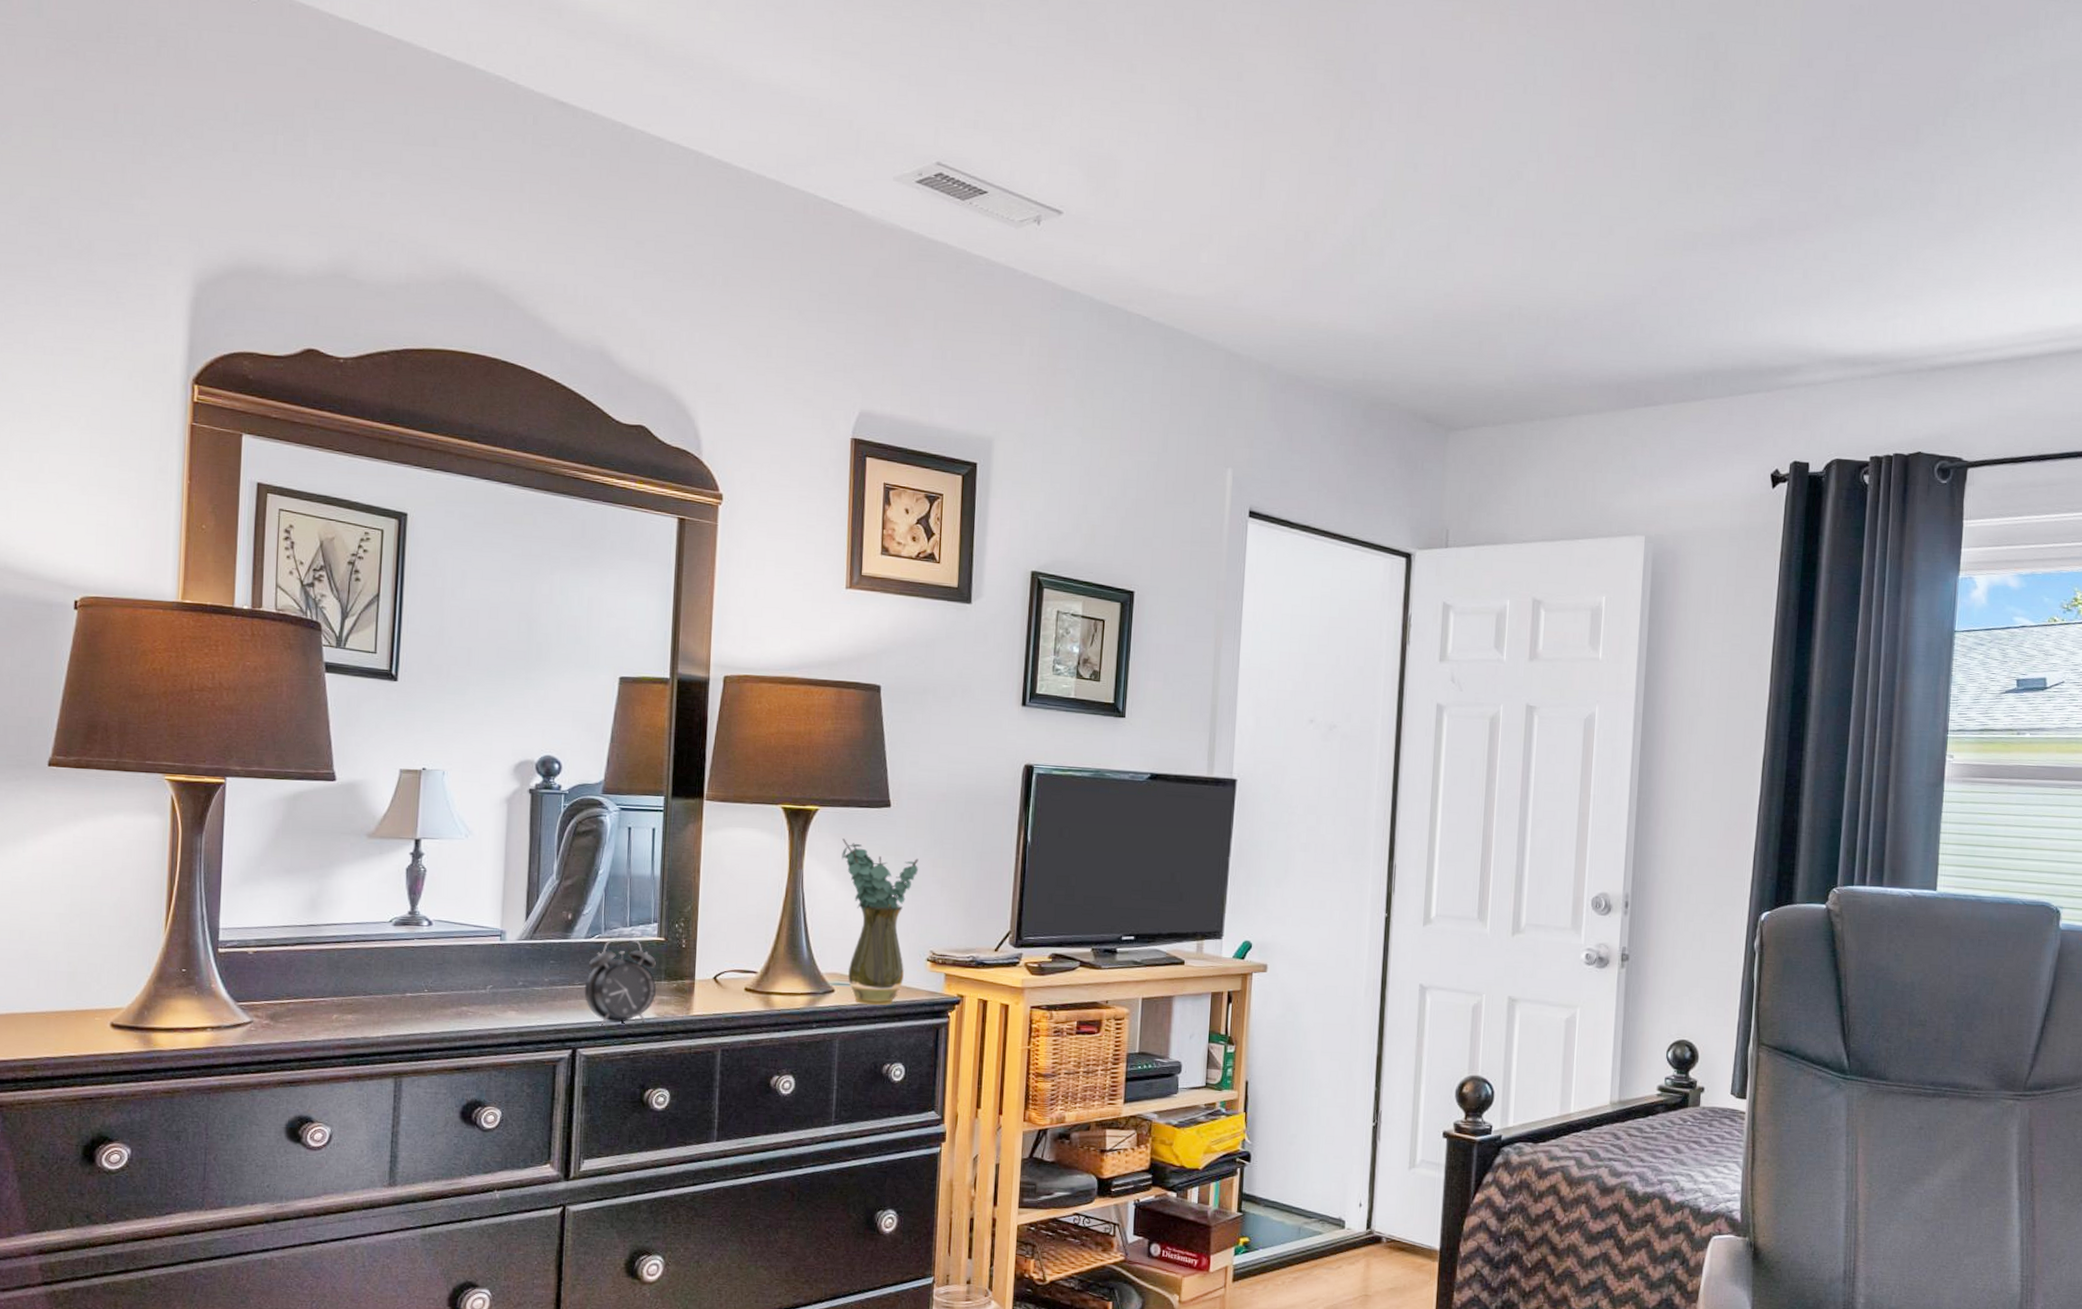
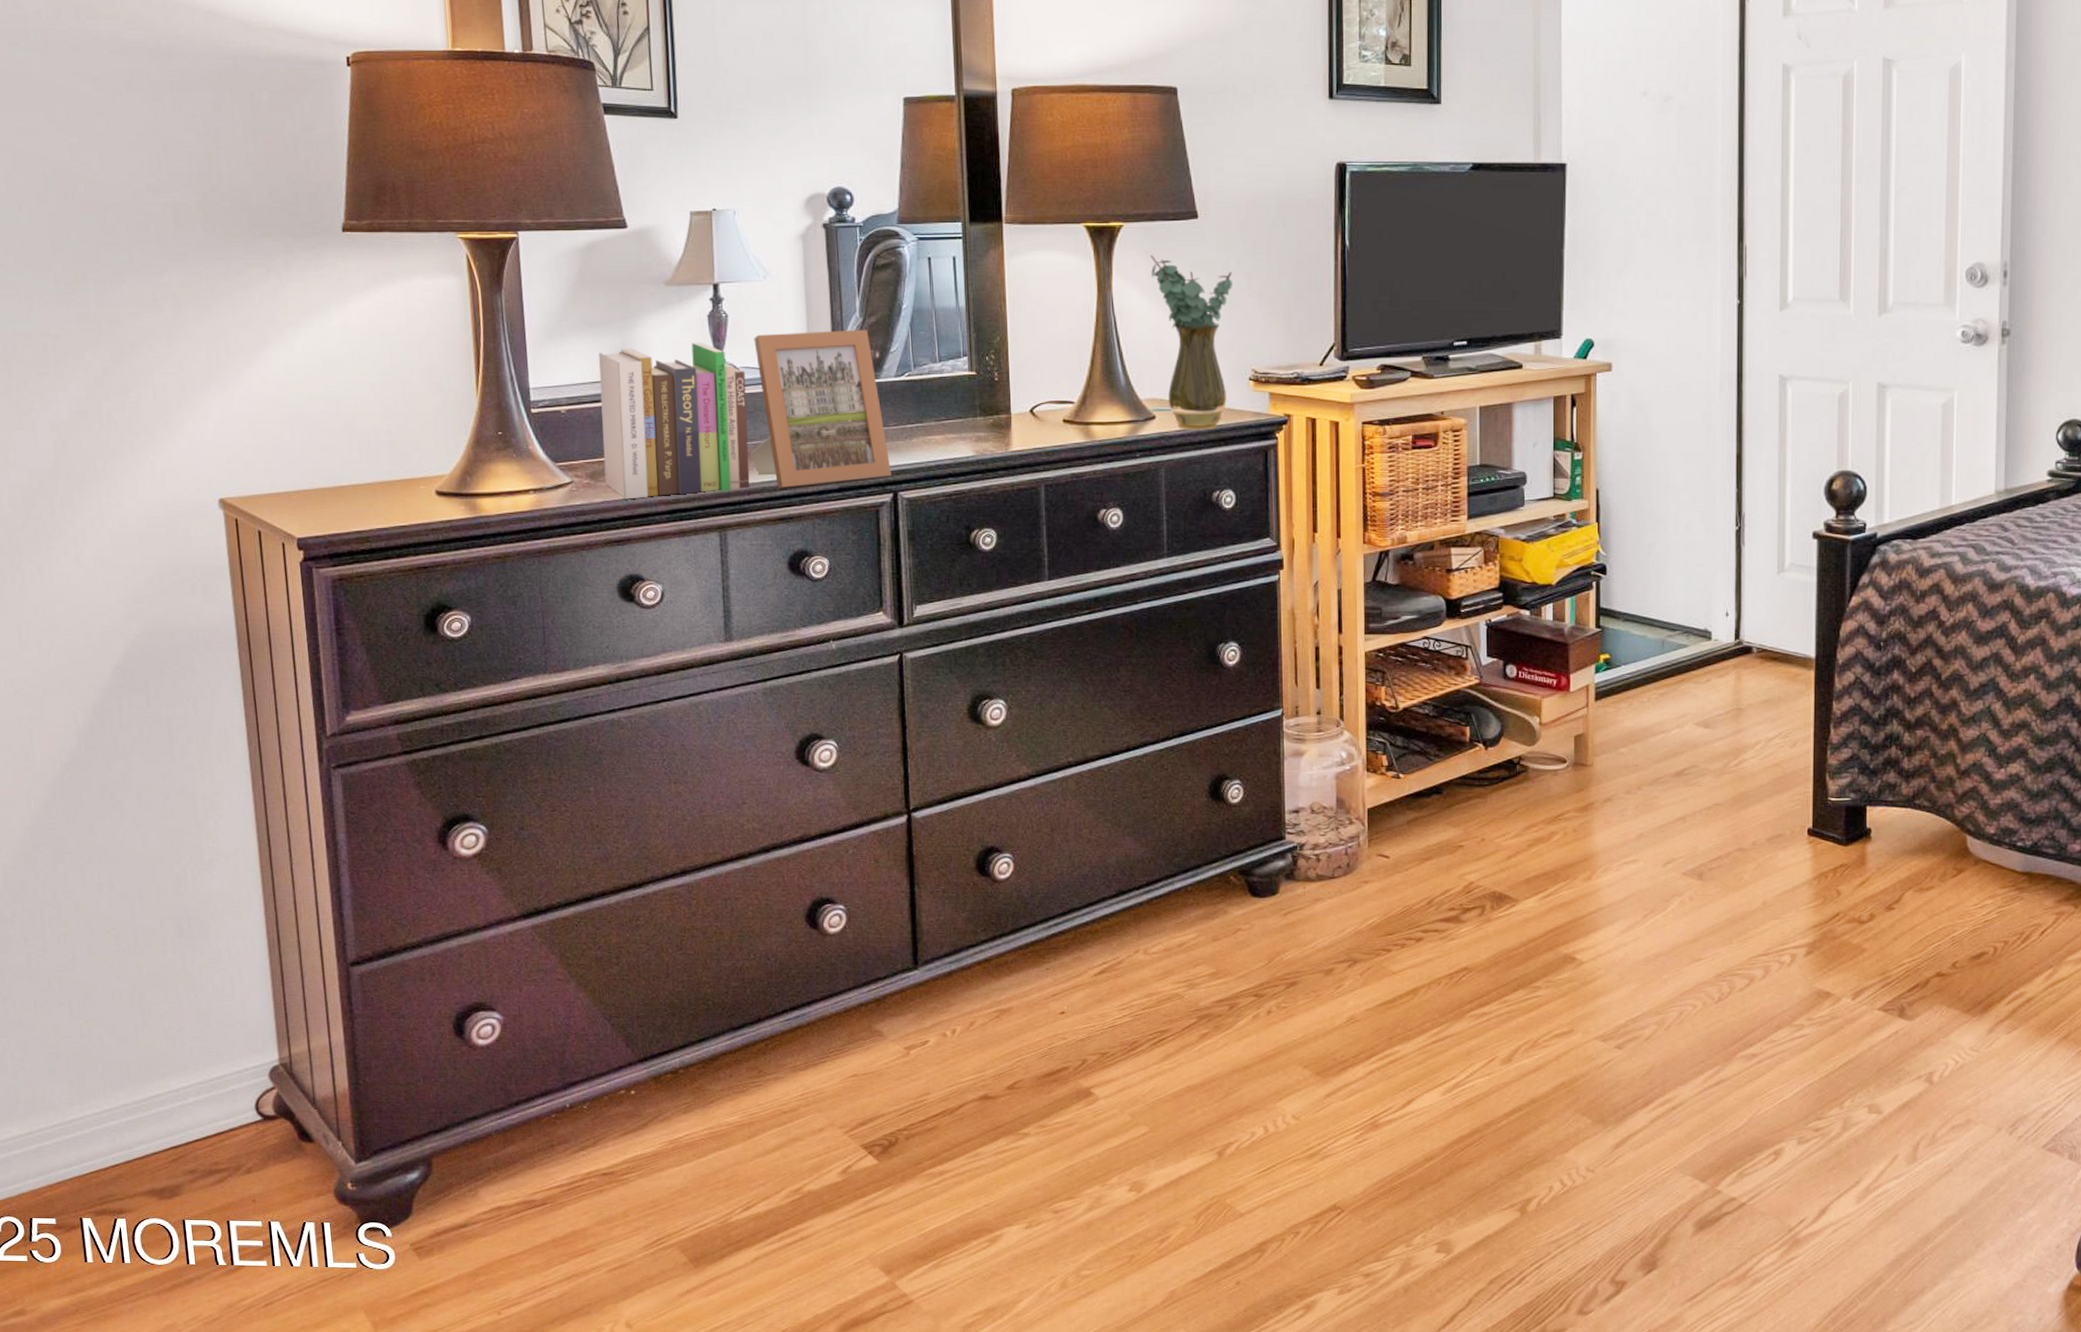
books: none [285,893,437,1042] -> present [598,342,750,500]
picture frame: none [433,890,573,1041] -> present [749,329,892,490]
alarm clock: present [584,938,657,1025] -> none [899,374,973,466]

